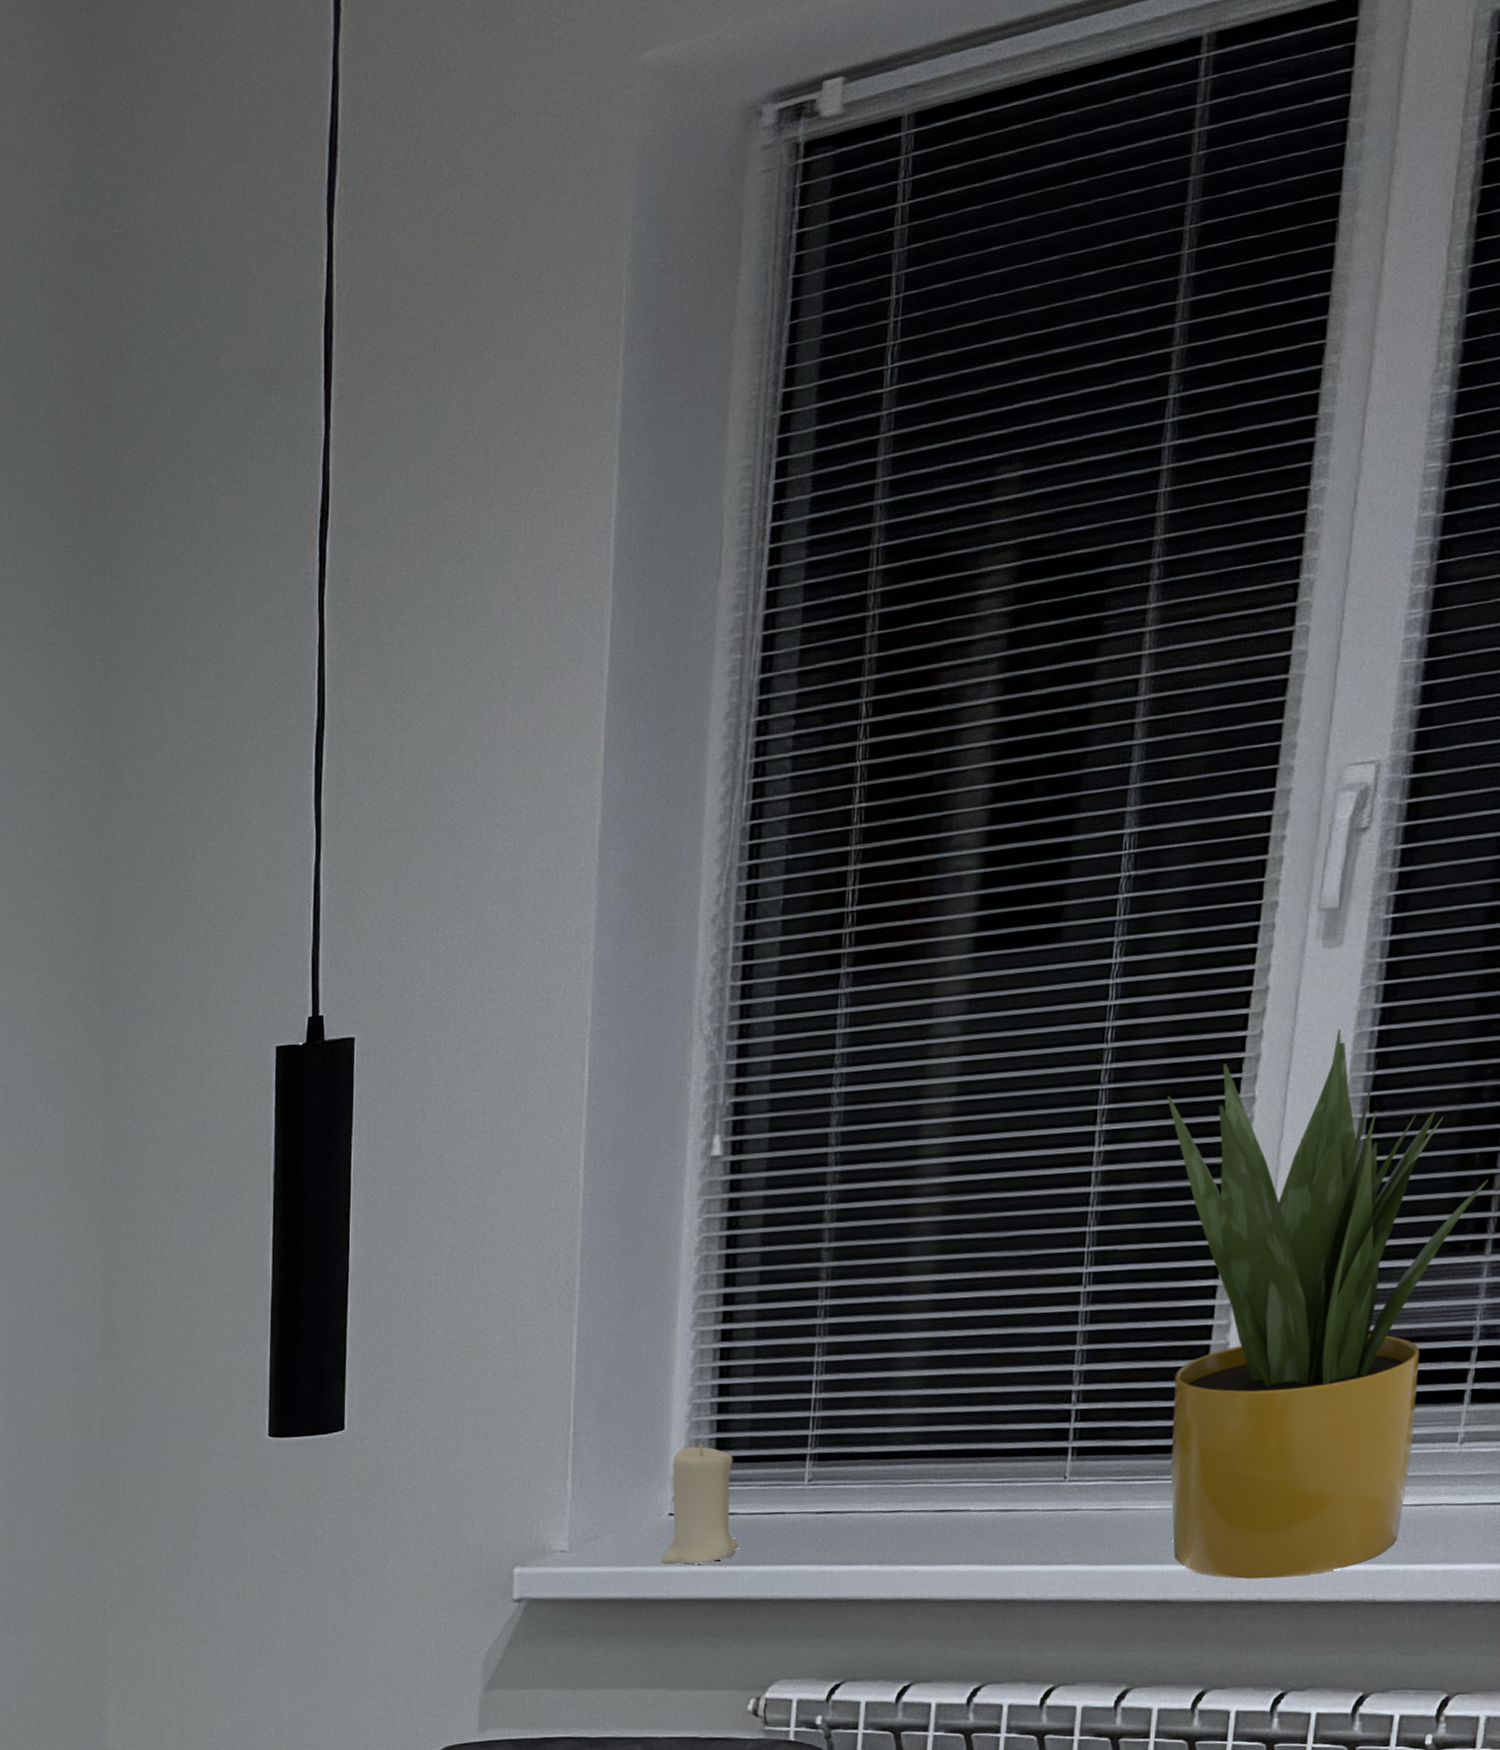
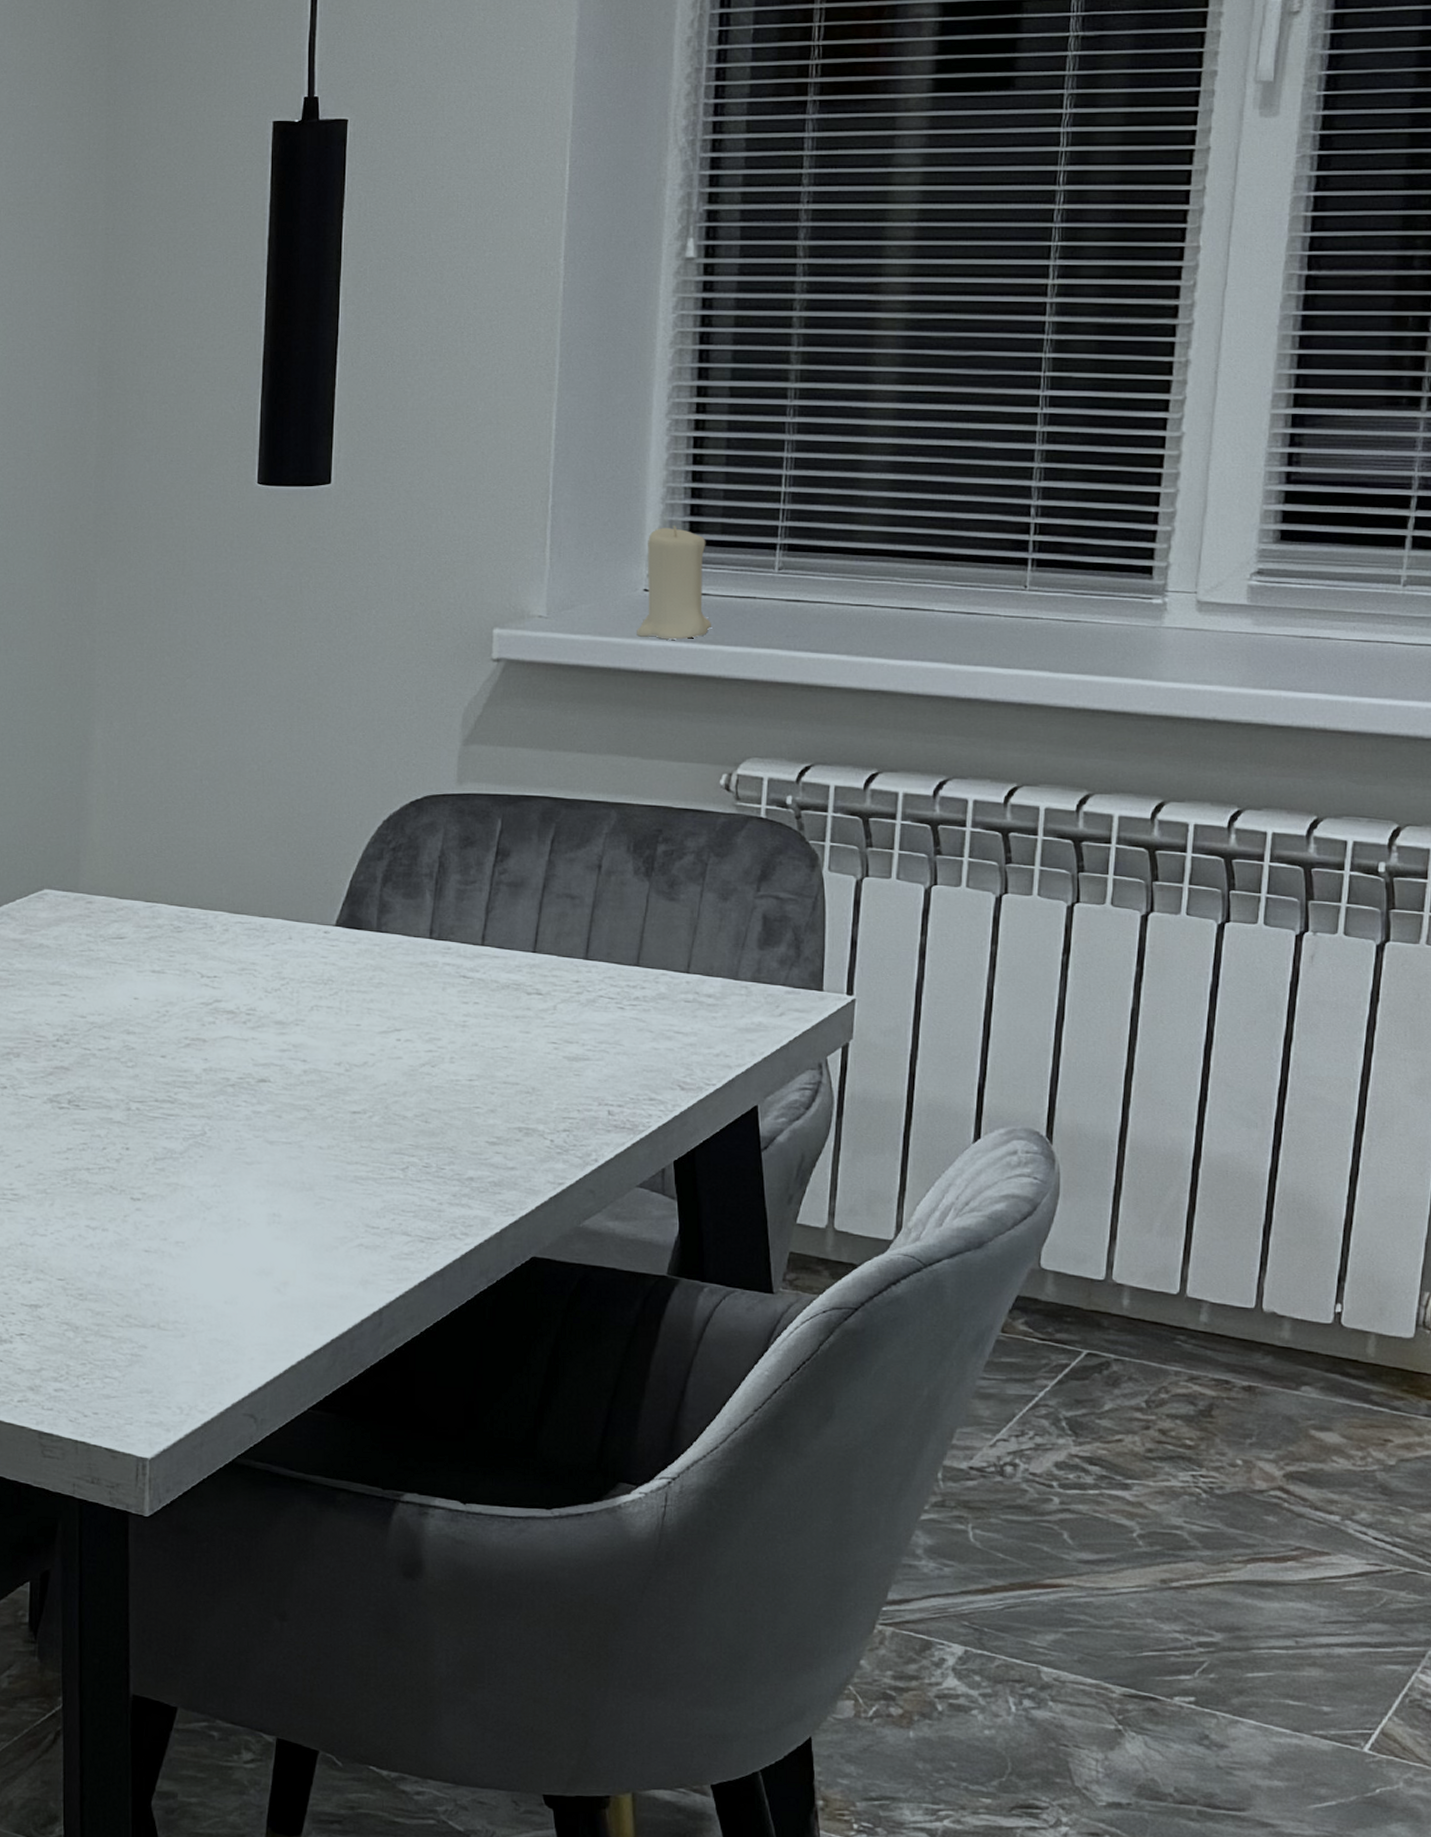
planter: present [1168,1029,1489,1579] -> none [1117,192,1422,700]

